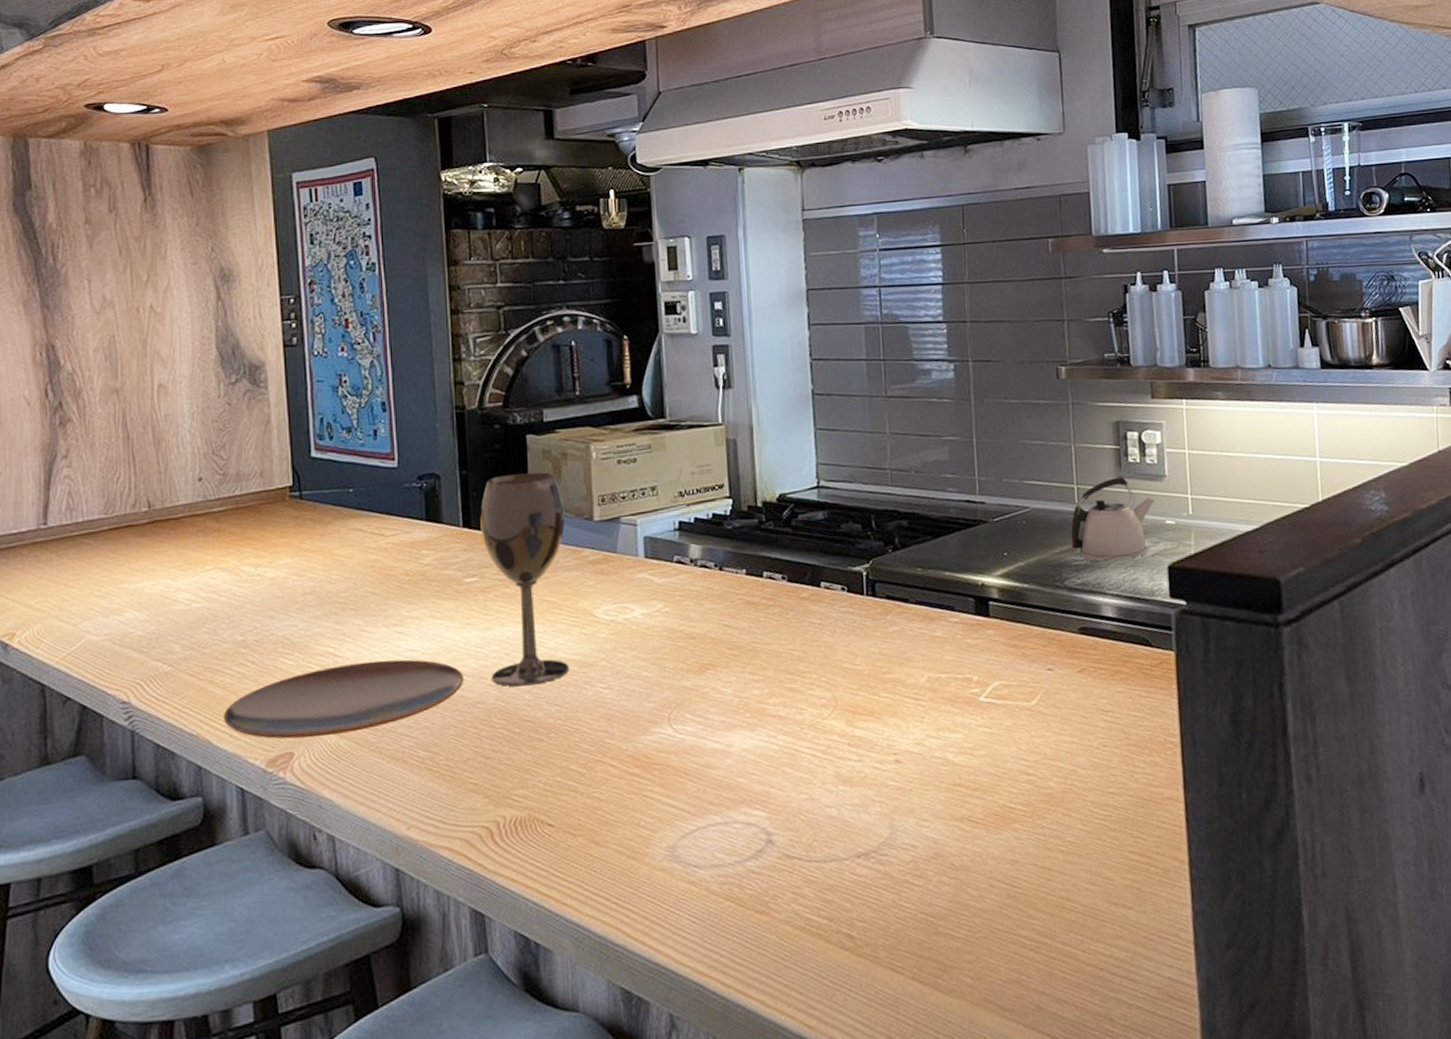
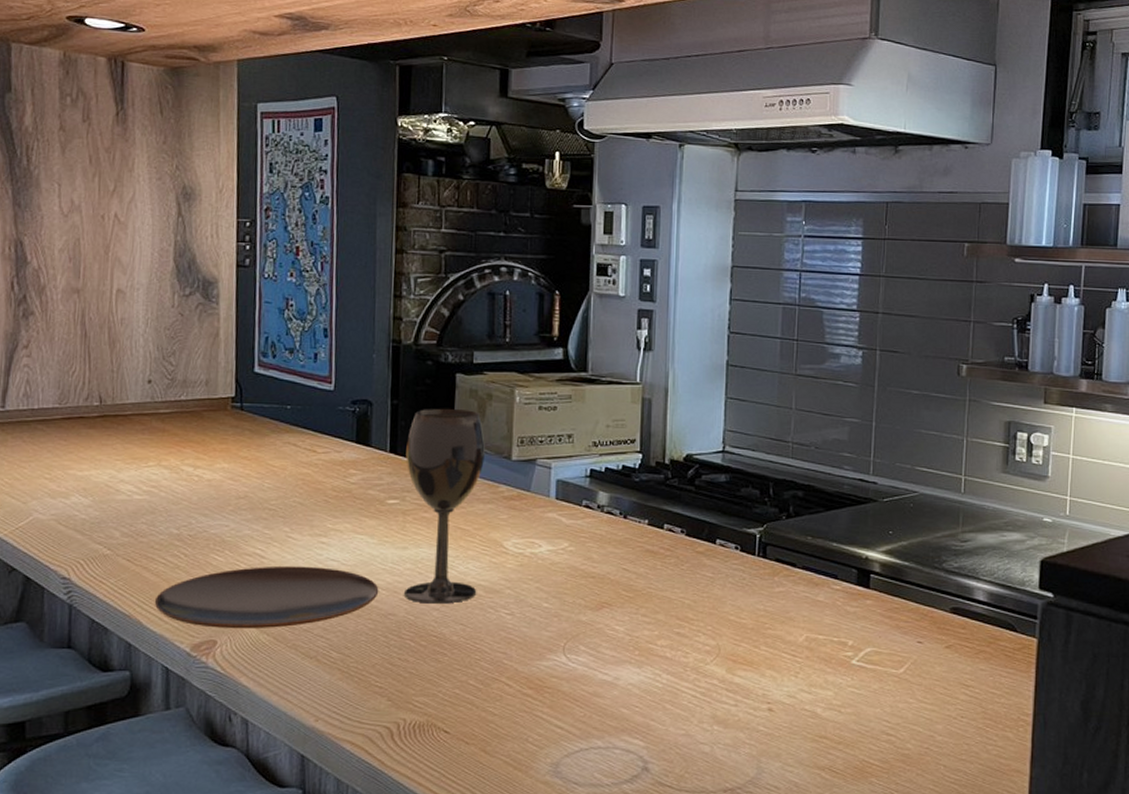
kettle: present [1071,477,1154,562] -> none [953,473,1035,549]

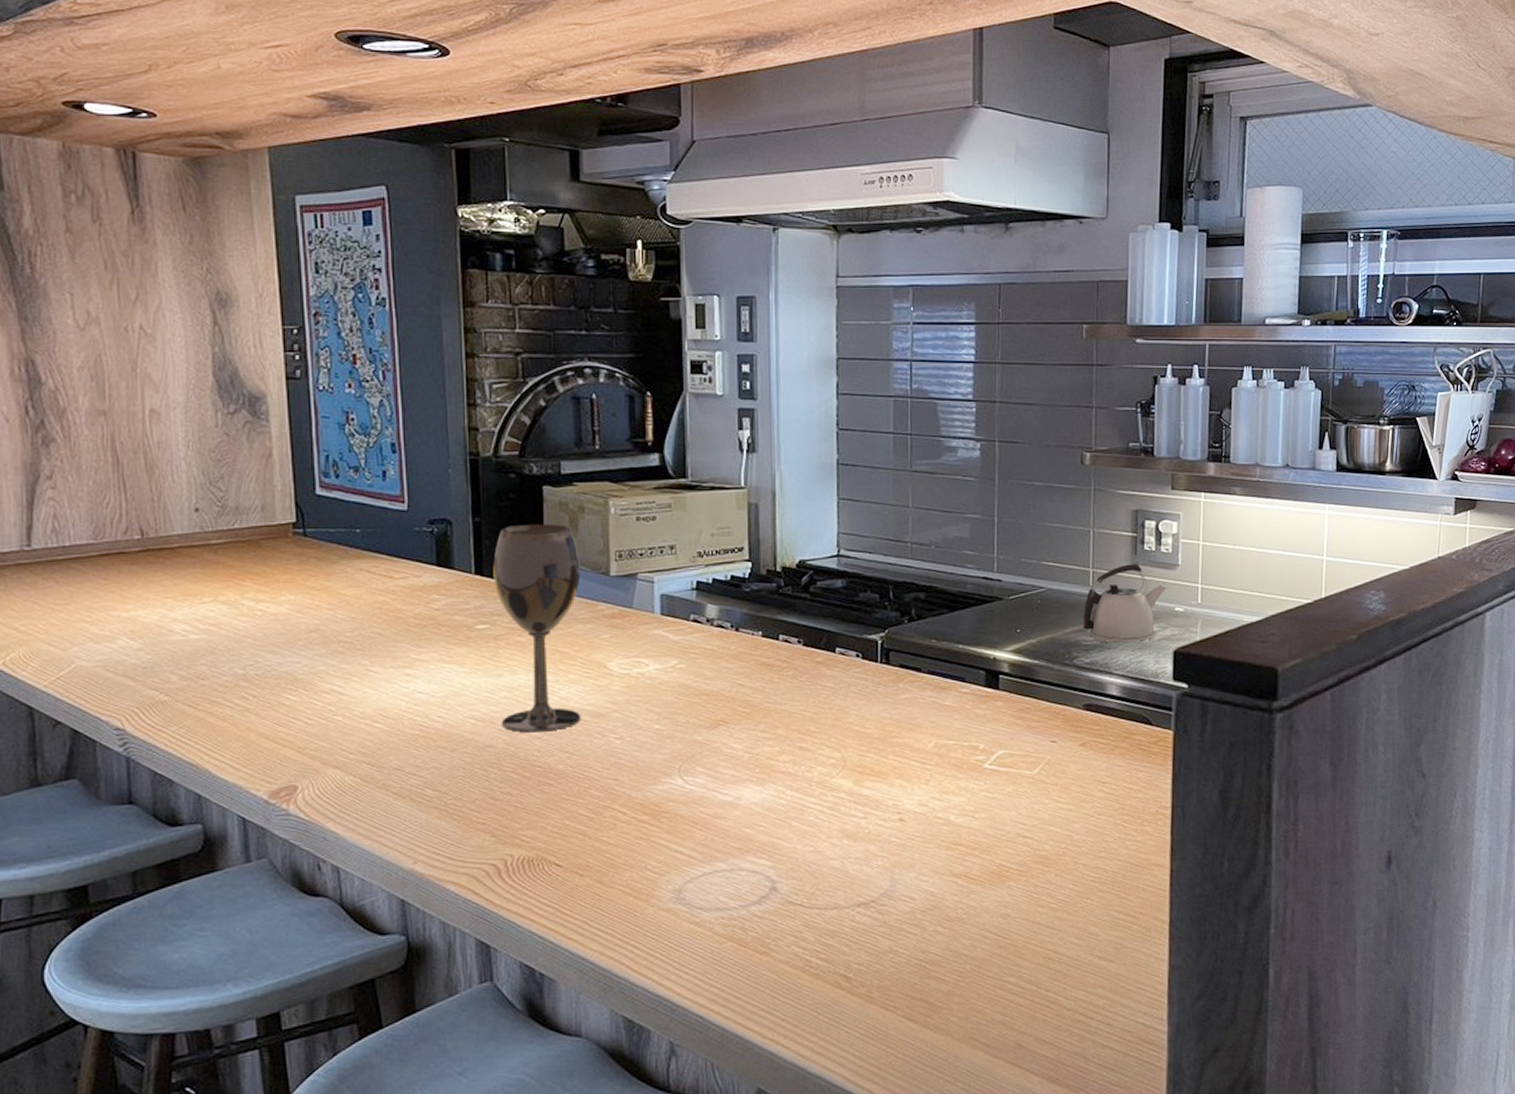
plate: present [154,565,379,629] -> none [223,700,474,773]
kettle: none [953,473,1035,549] -> present [1083,564,1166,643]

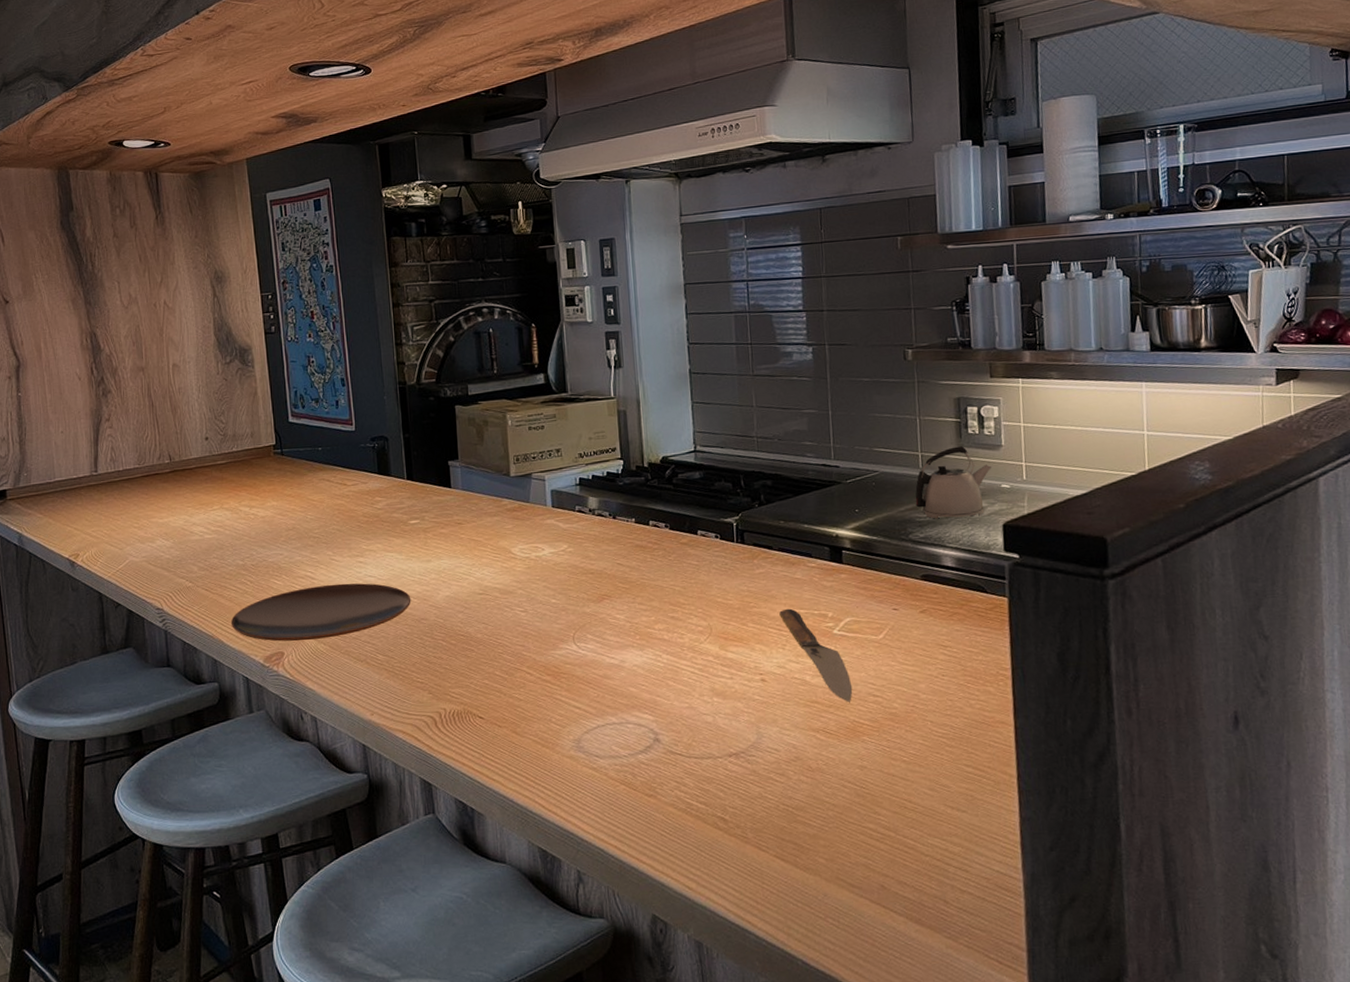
plate: none [223,700,474,773] -> present [230,583,411,642]
wine glass: present [493,523,582,733] -> none [420,436,494,608]
kitchen knife: none [924,739,1000,844] -> present [779,608,852,702]

